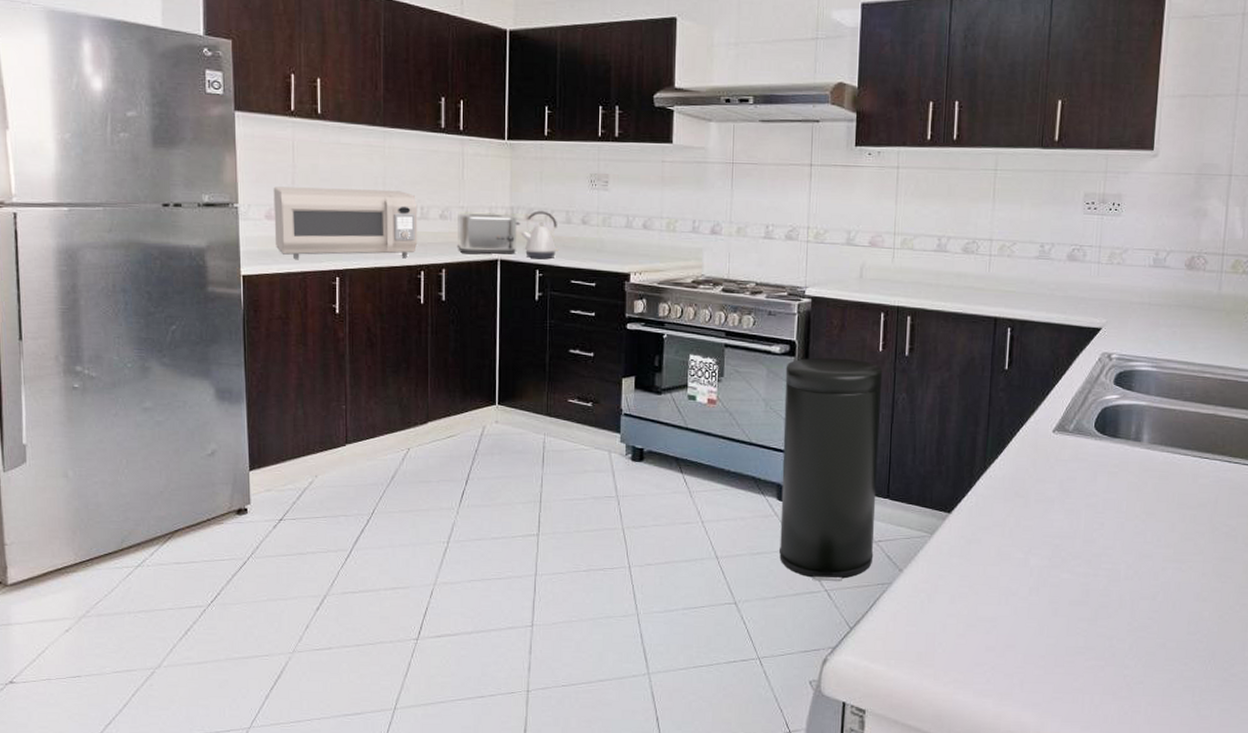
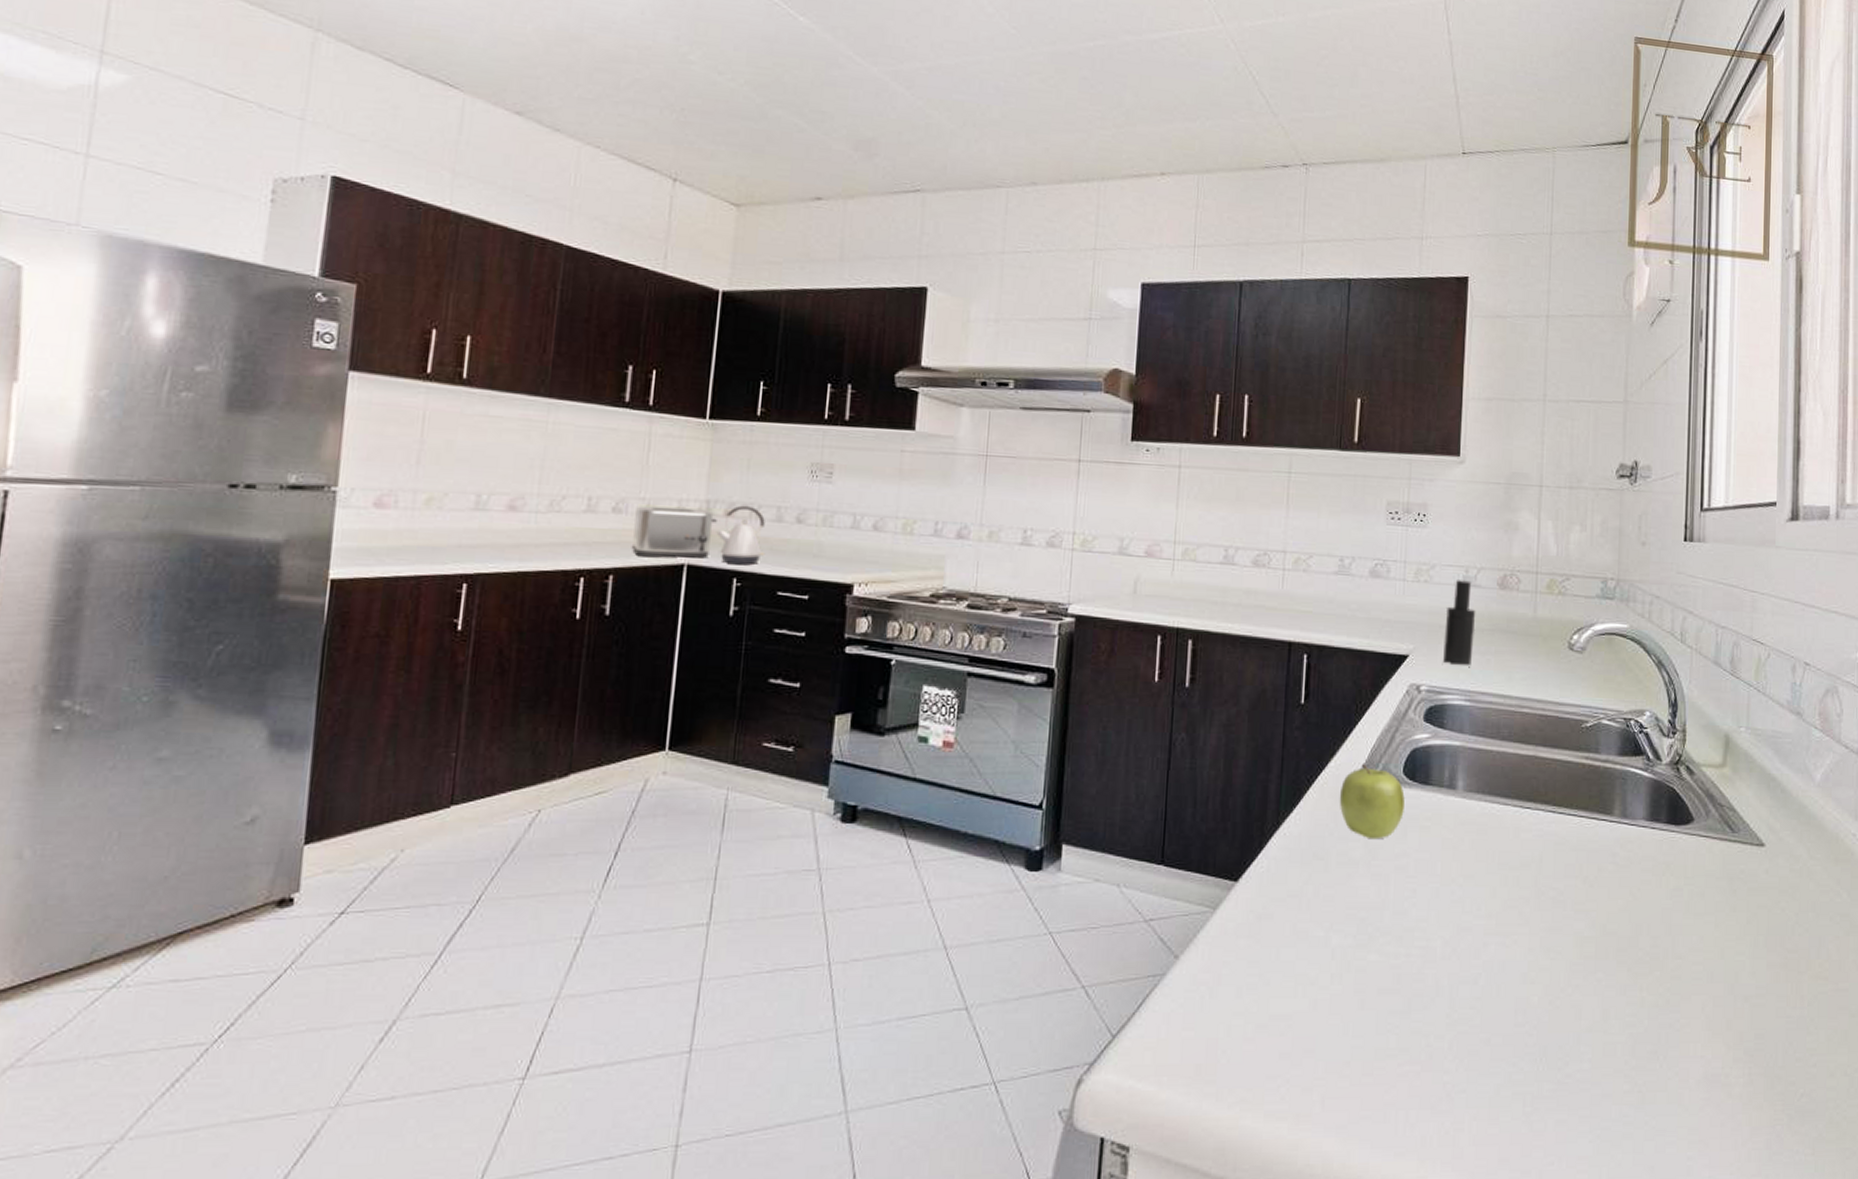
microwave: present [273,186,418,259] -> none [382,466,584,560]
pedal bin: present [779,357,883,581] -> none [1025,689,1158,974]
fruit: none [1037,420,1095,482] -> present [1339,764,1405,840]
soap dispenser: none [1131,262,1165,339] -> present [1442,580,1476,668]

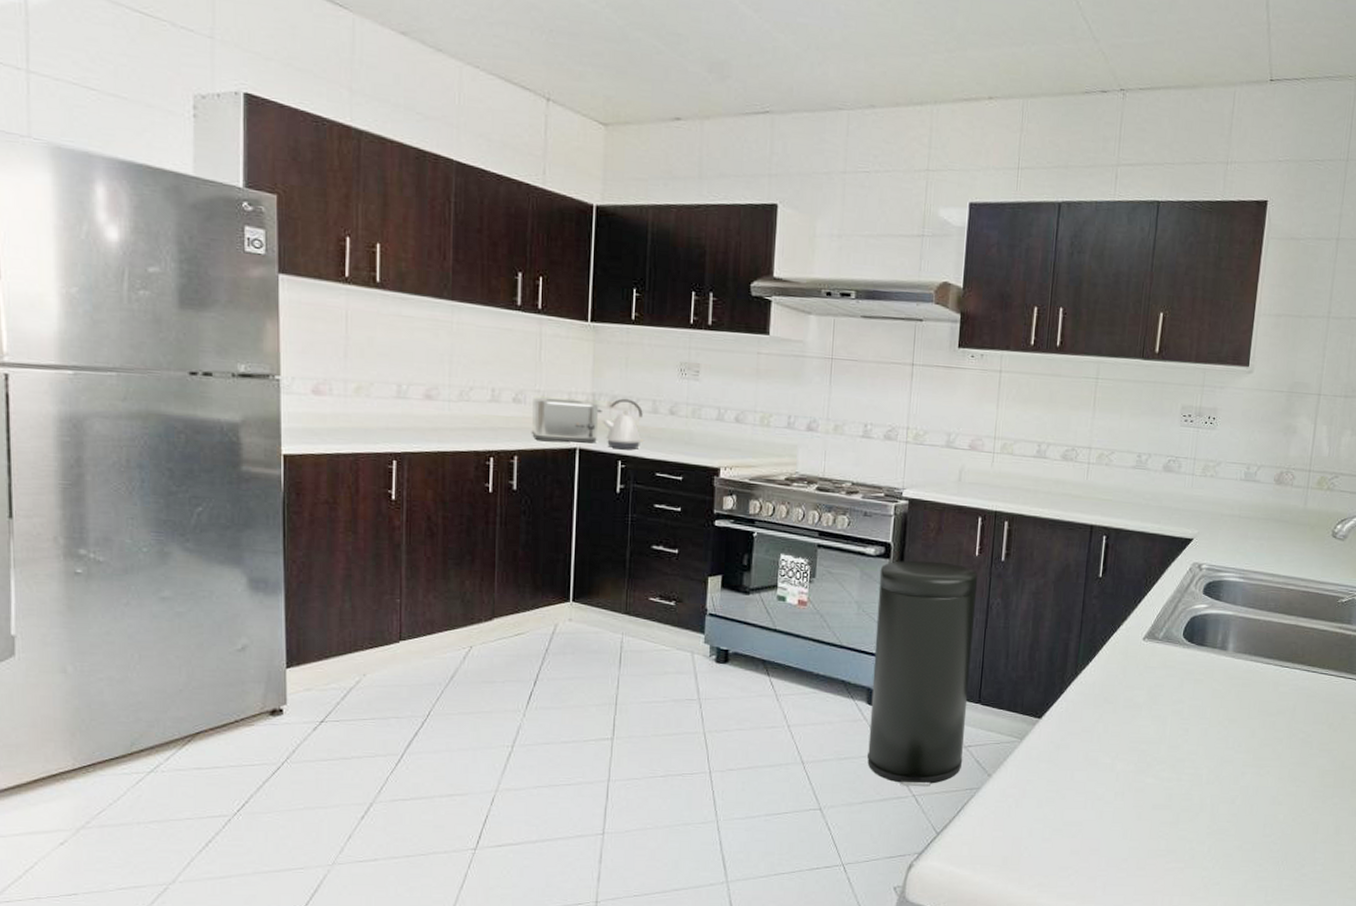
pedal bin: none [1025,689,1158,974] -> present [867,560,978,786]
fruit: present [1339,764,1405,840] -> none [1128,628,1183,689]
soap dispenser: present [1442,580,1476,668] -> none [1221,475,1254,551]

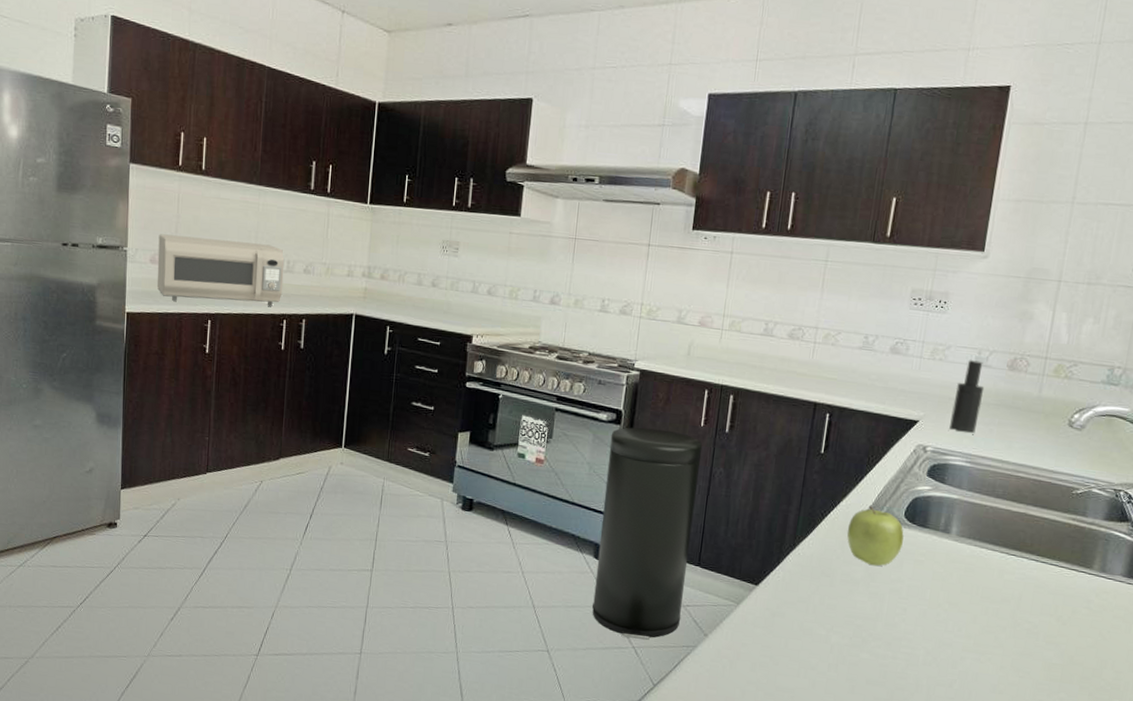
microwave: none [322,359,488,442] -> present [157,234,285,306]
toaster: present [531,397,602,443] -> none [317,269,376,310]
kettle: present [602,398,645,450] -> none [375,271,410,317]
fruit: none [1128,628,1183,689] -> present [847,506,904,566]
soap dispenser: none [1221,475,1254,551] -> present [948,360,985,436]

